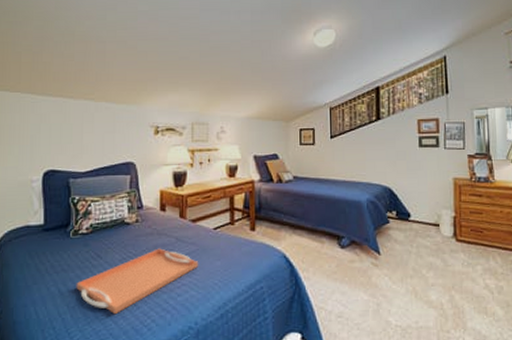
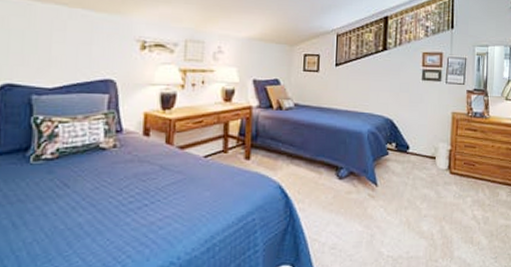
serving tray: present [76,248,199,315] -> none [35,177,186,251]

